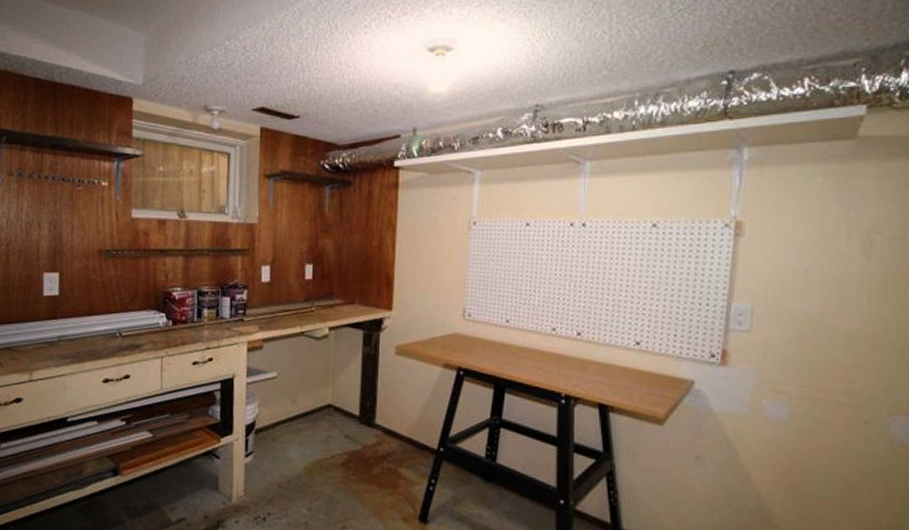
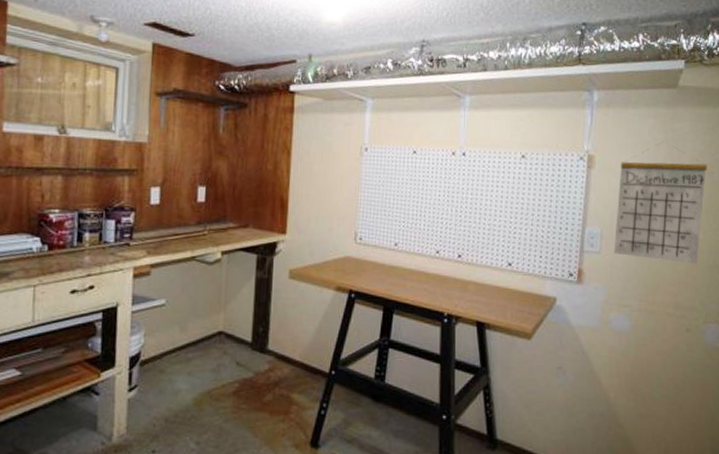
calendar: none [768,203,897,346] -> present [614,141,707,264]

